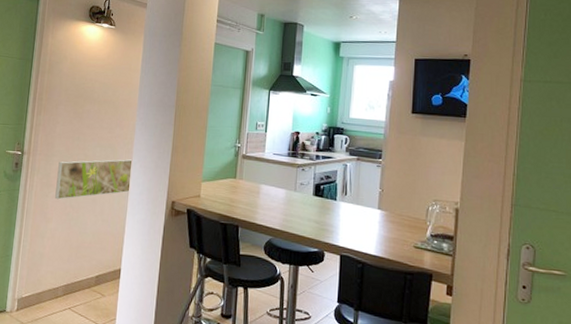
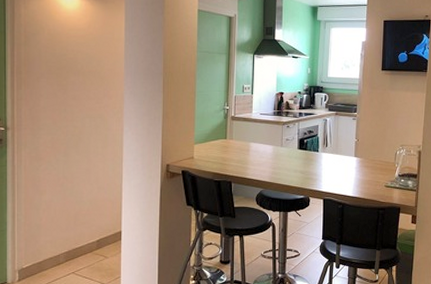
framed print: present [55,159,132,200] -> none [46,128,123,172]

